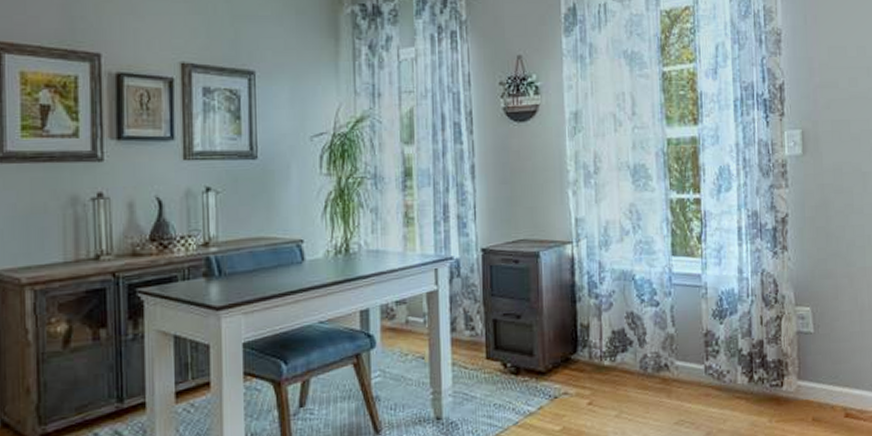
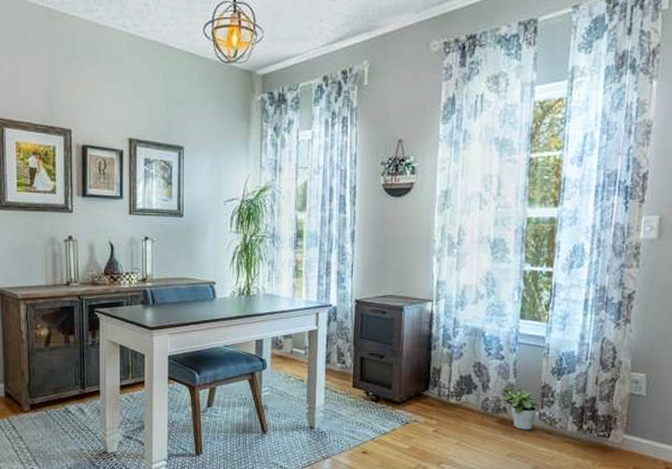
potted plant: none [662,336,705,389] -> present [502,385,541,430]

